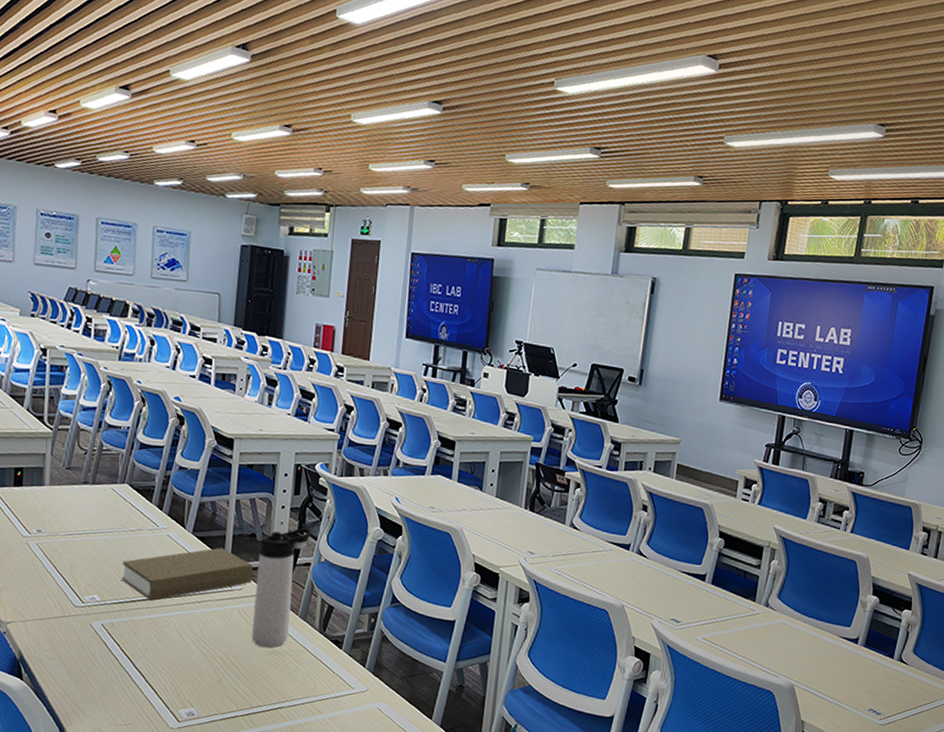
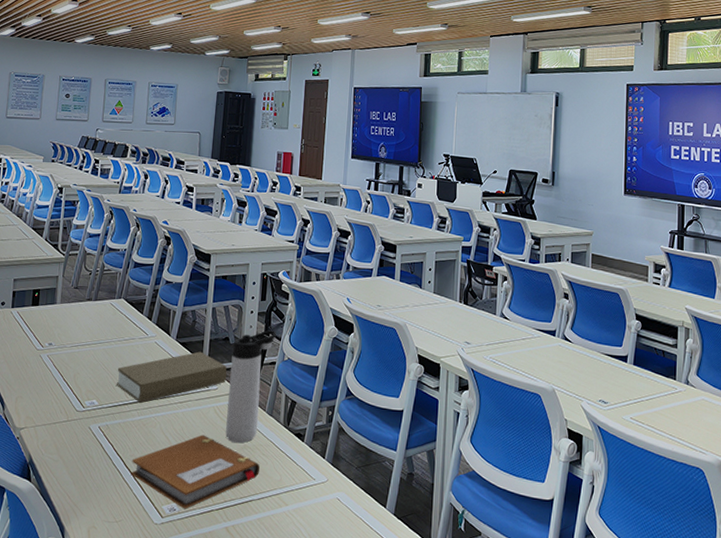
notebook: none [141,637,291,714] -> present [130,435,260,509]

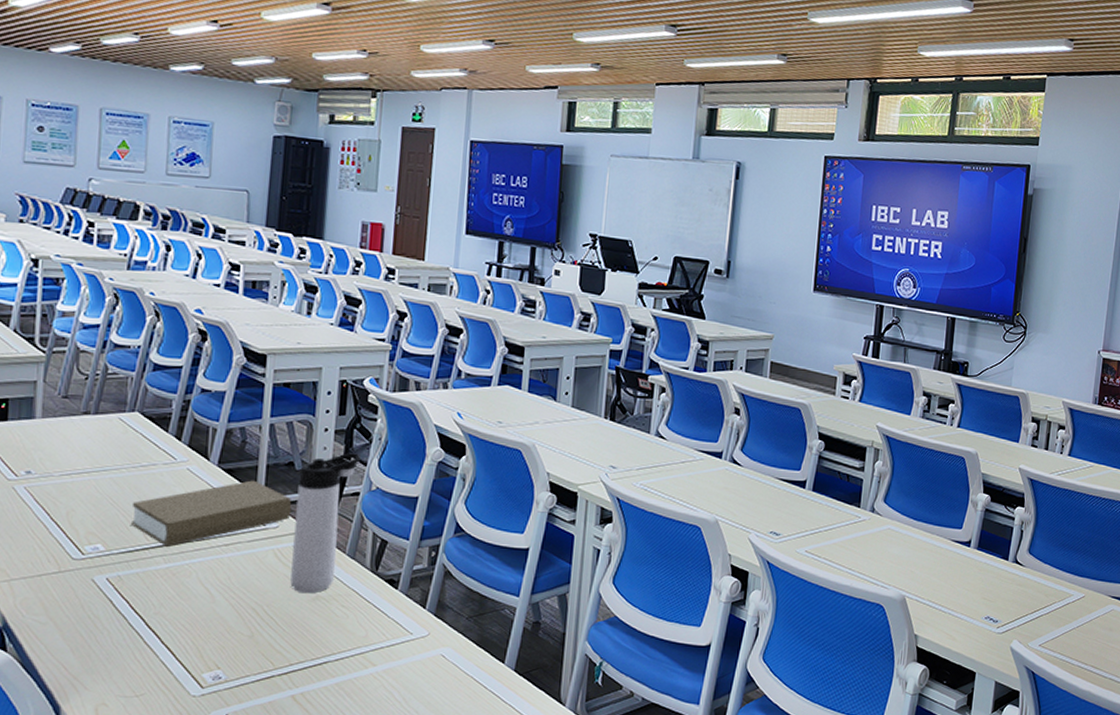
notebook: present [130,435,260,509] -> none [155,584,338,676]

